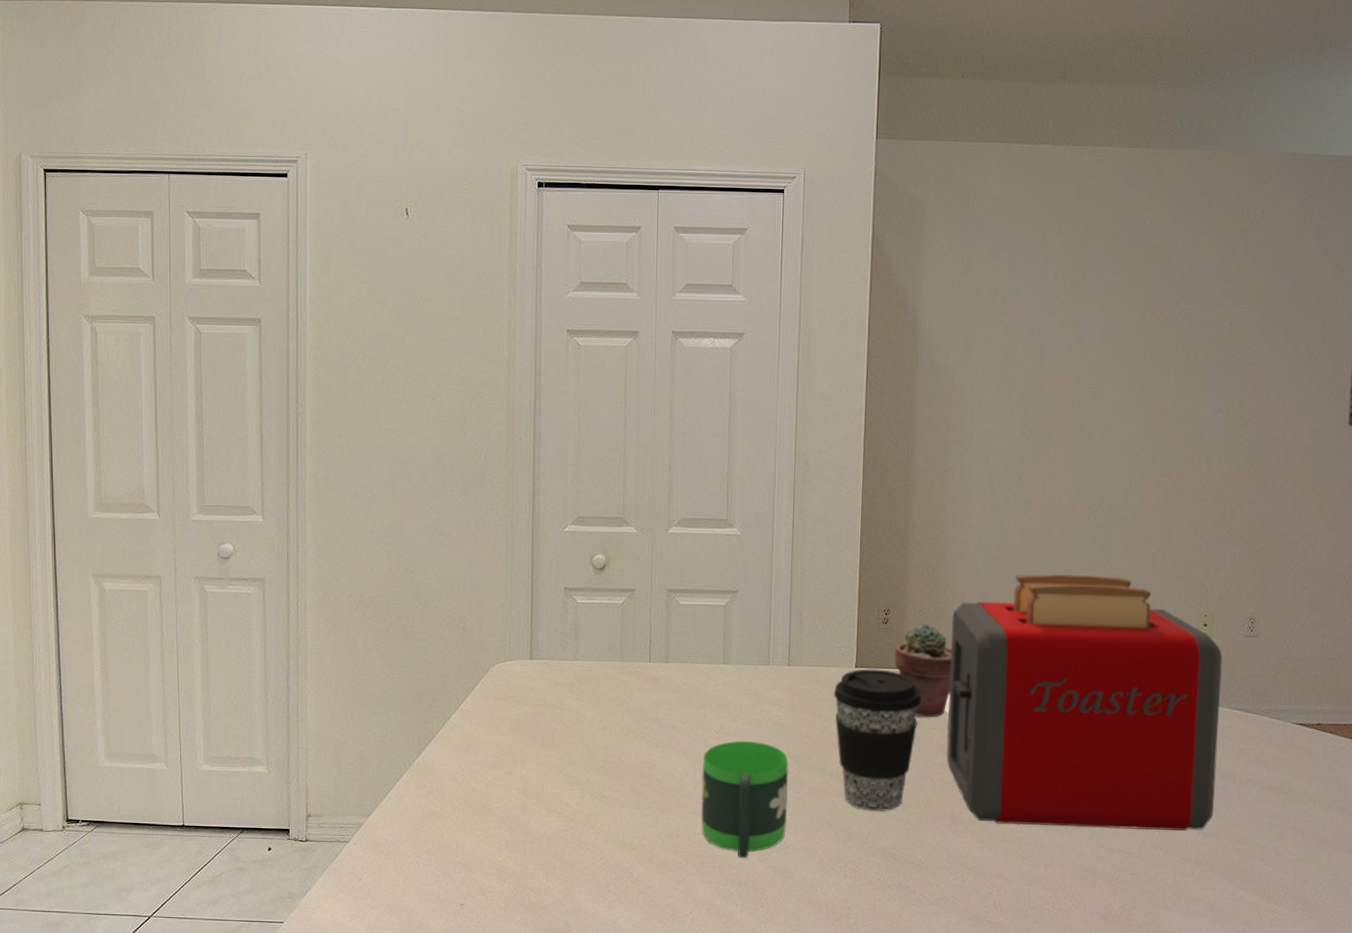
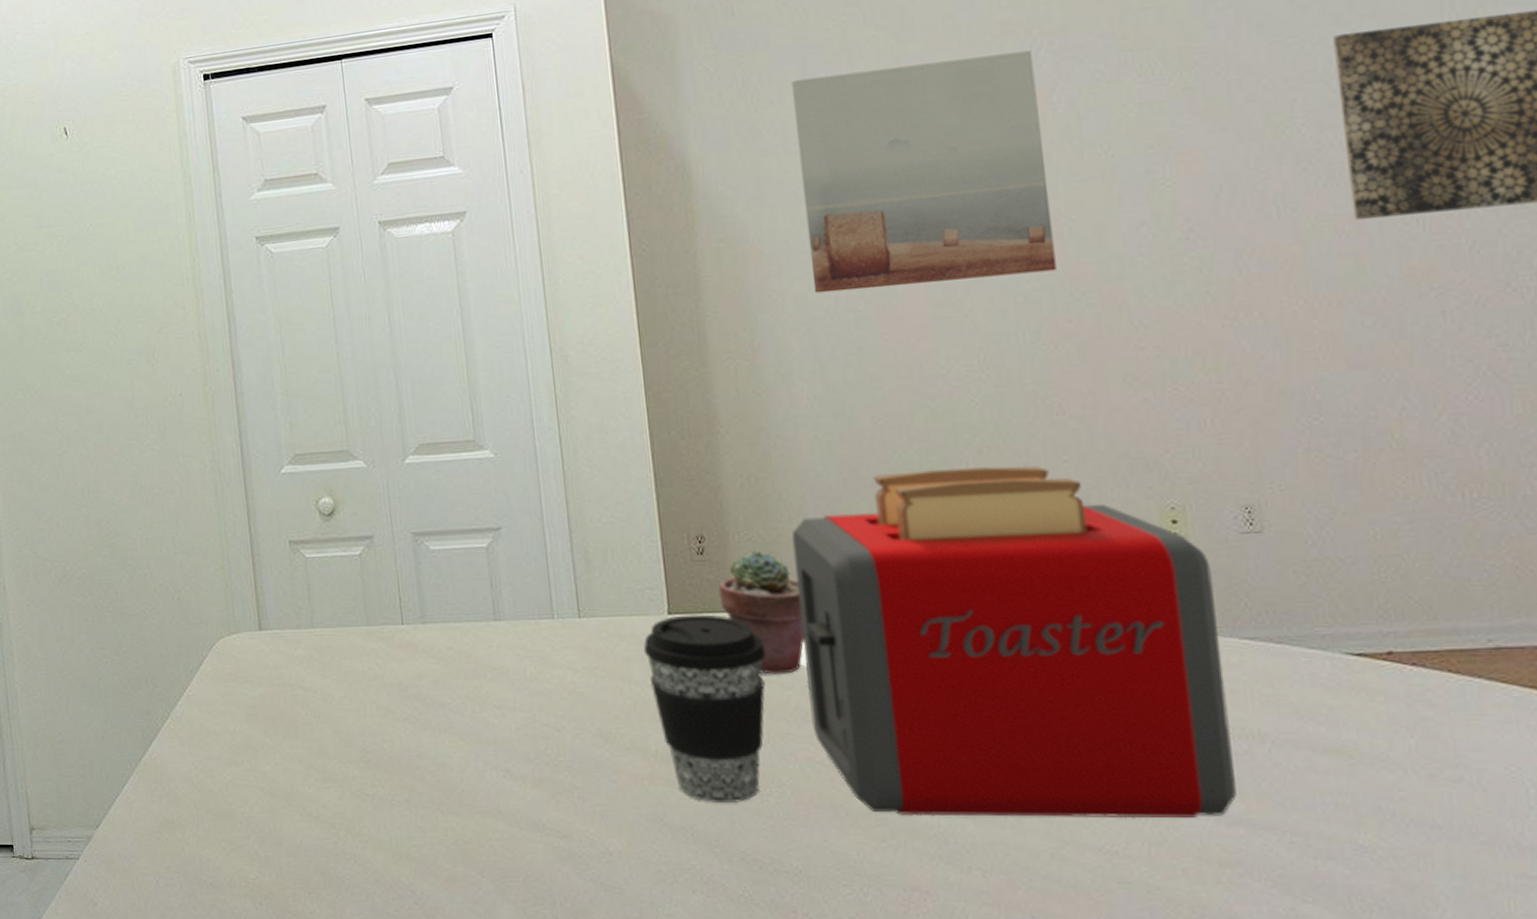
mug: present [701,740,789,859] -> none [484,717,605,871]
wall art: none [995,267,1169,437] -> present [791,50,1057,293]

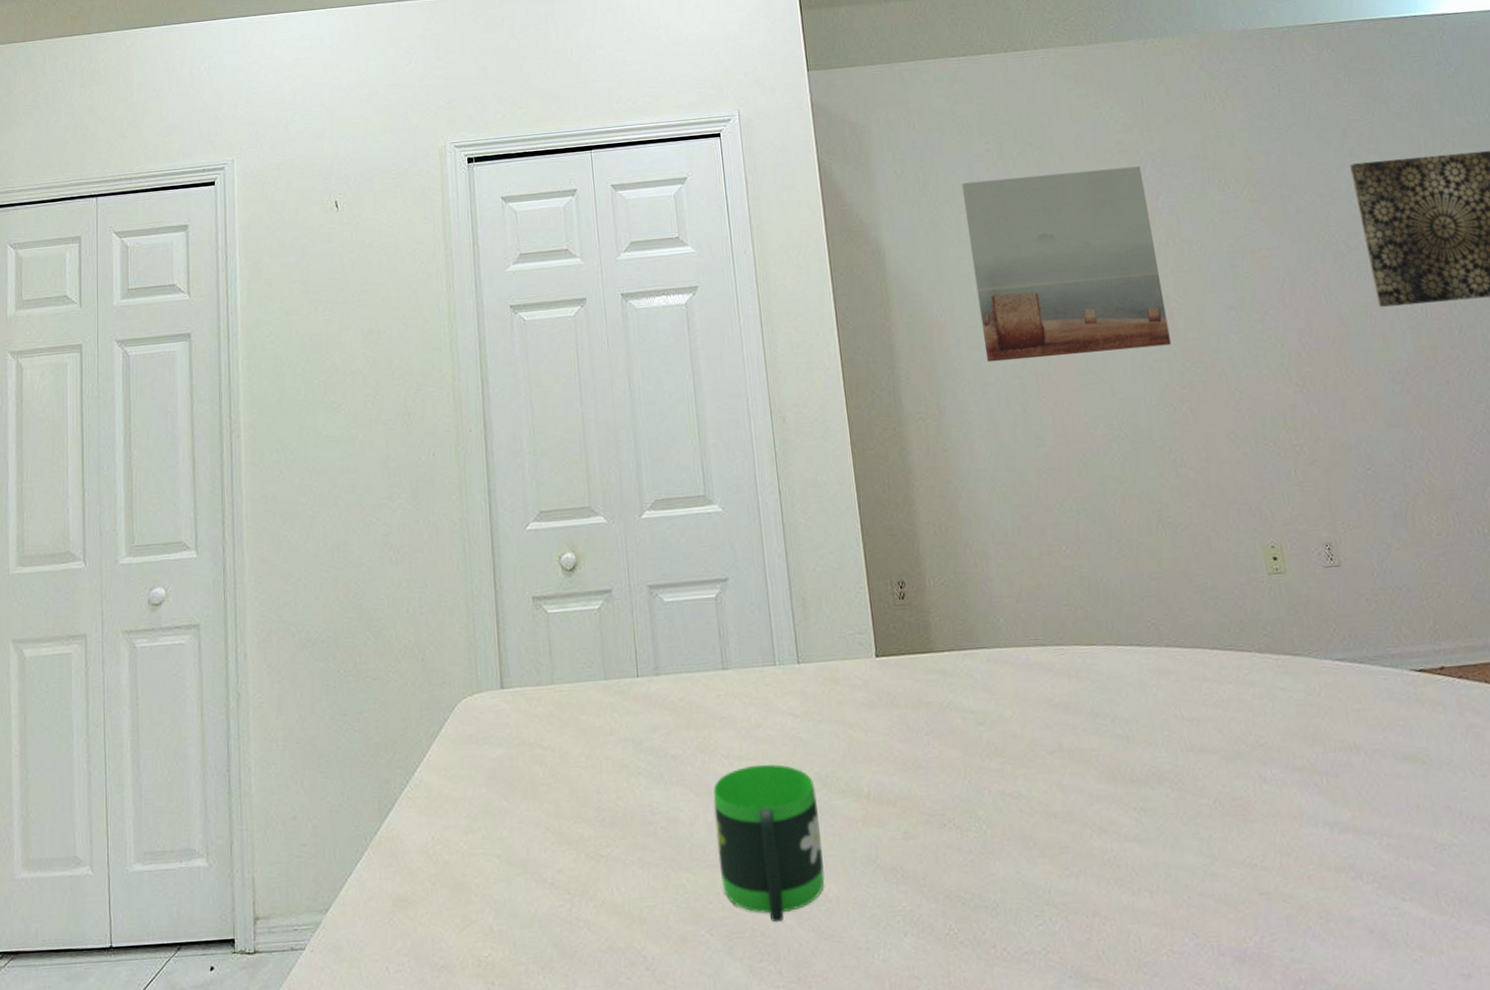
mug: none [484,717,605,871] -> present [713,764,825,923]
coffee cup: present [643,614,766,804] -> none [855,656,961,842]
potted succulent: present [718,550,805,675] -> none [918,593,993,712]
toaster: present [791,465,1238,819] -> none [977,511,1344,843]

